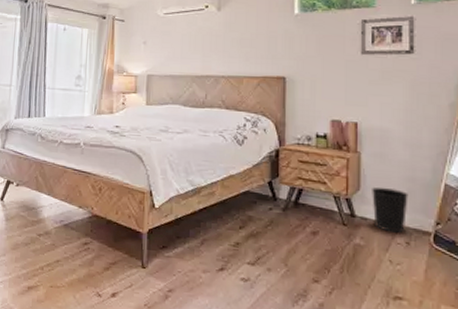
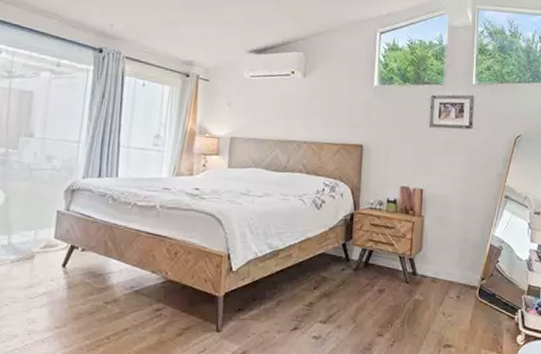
wastebasket: present [372,187,408,233] -> none [431,247,461,288]

